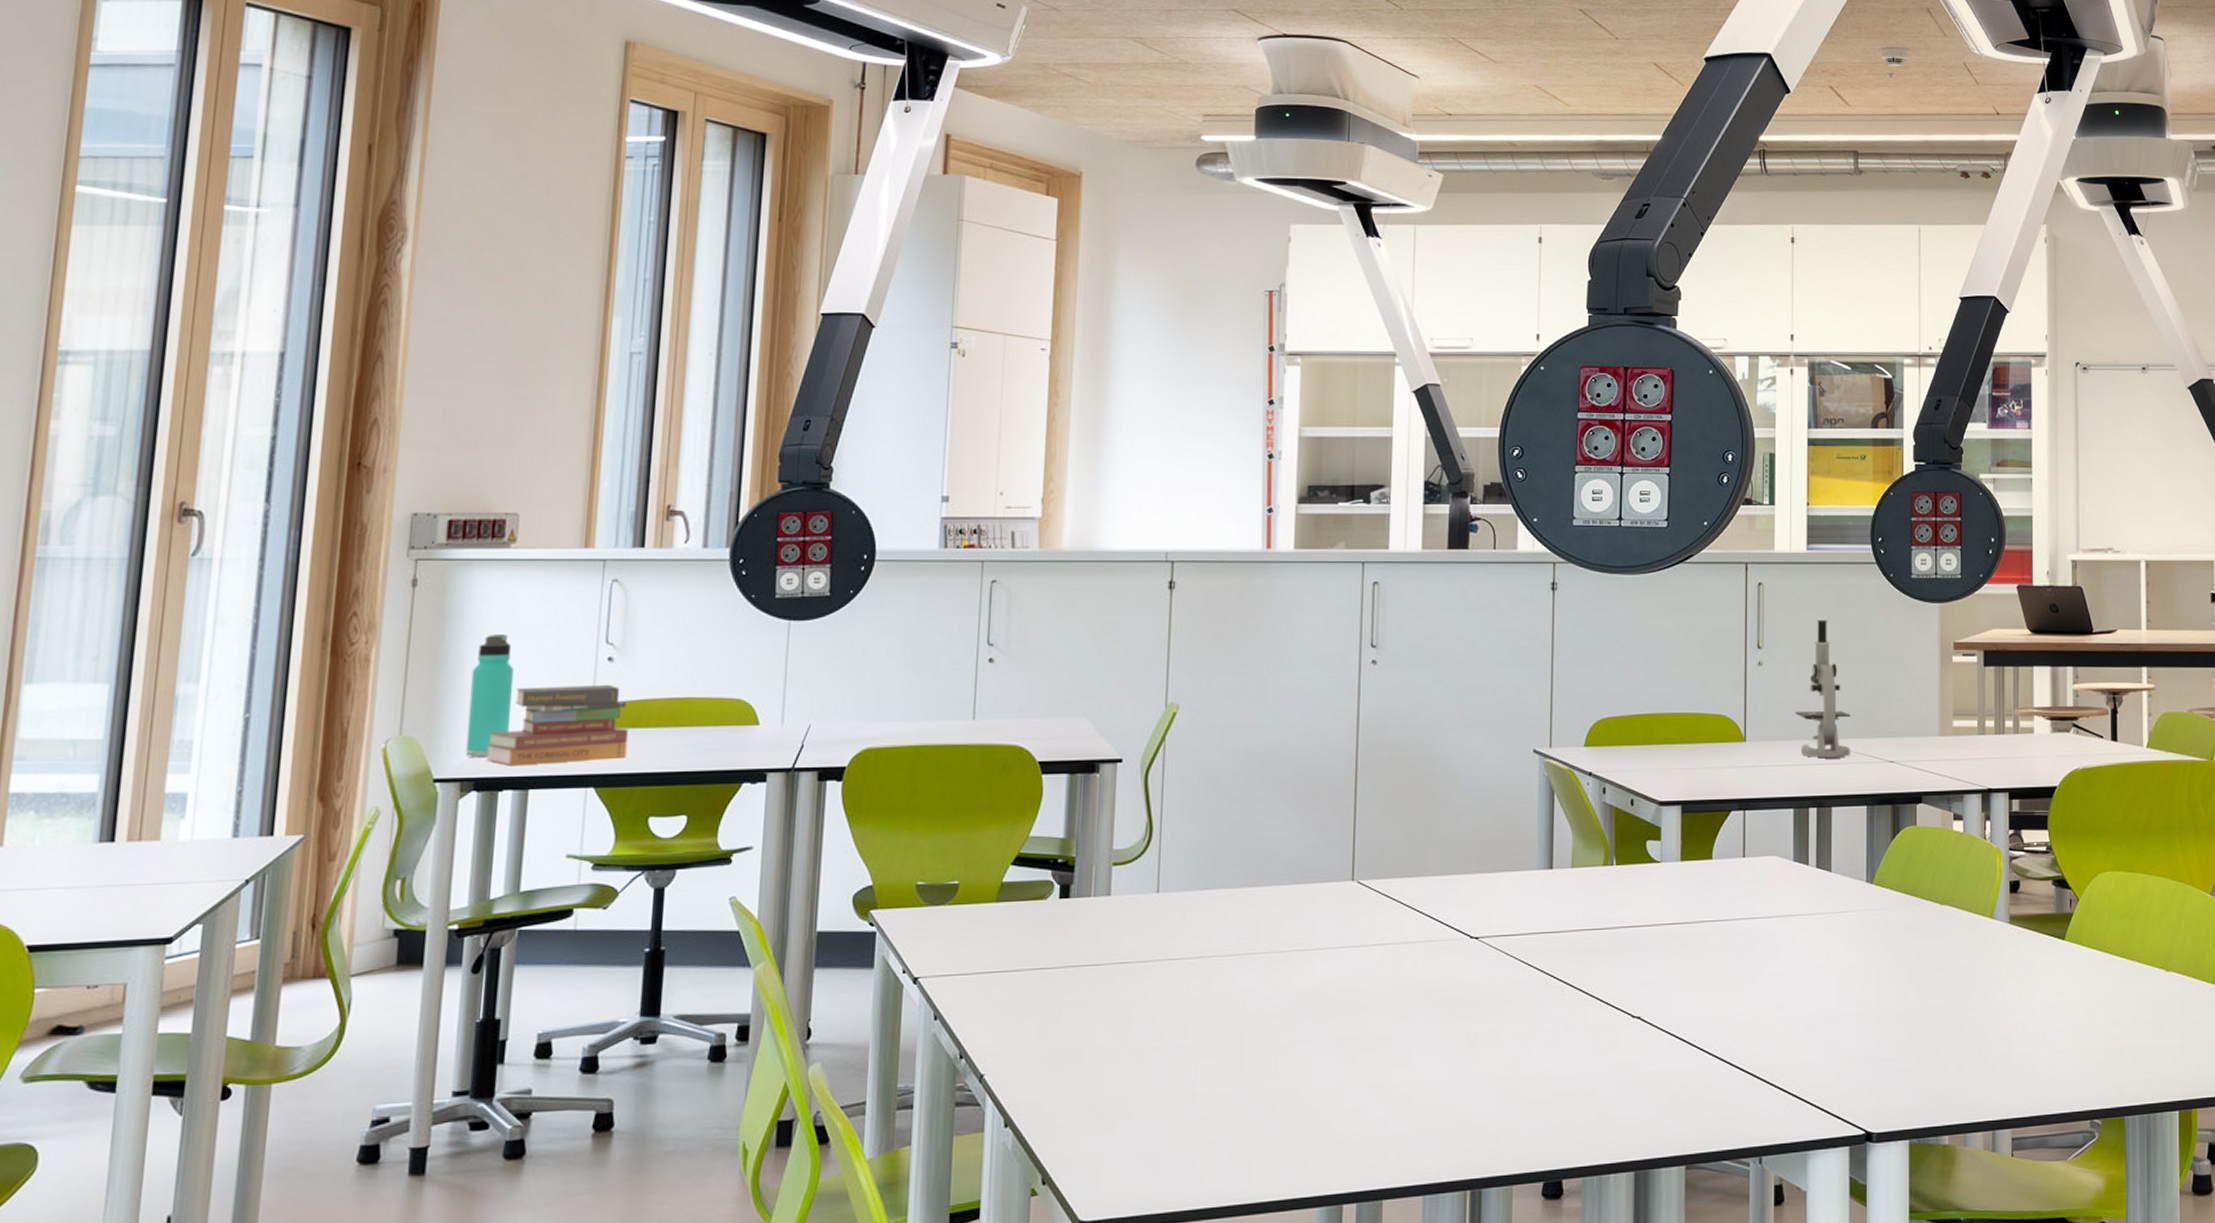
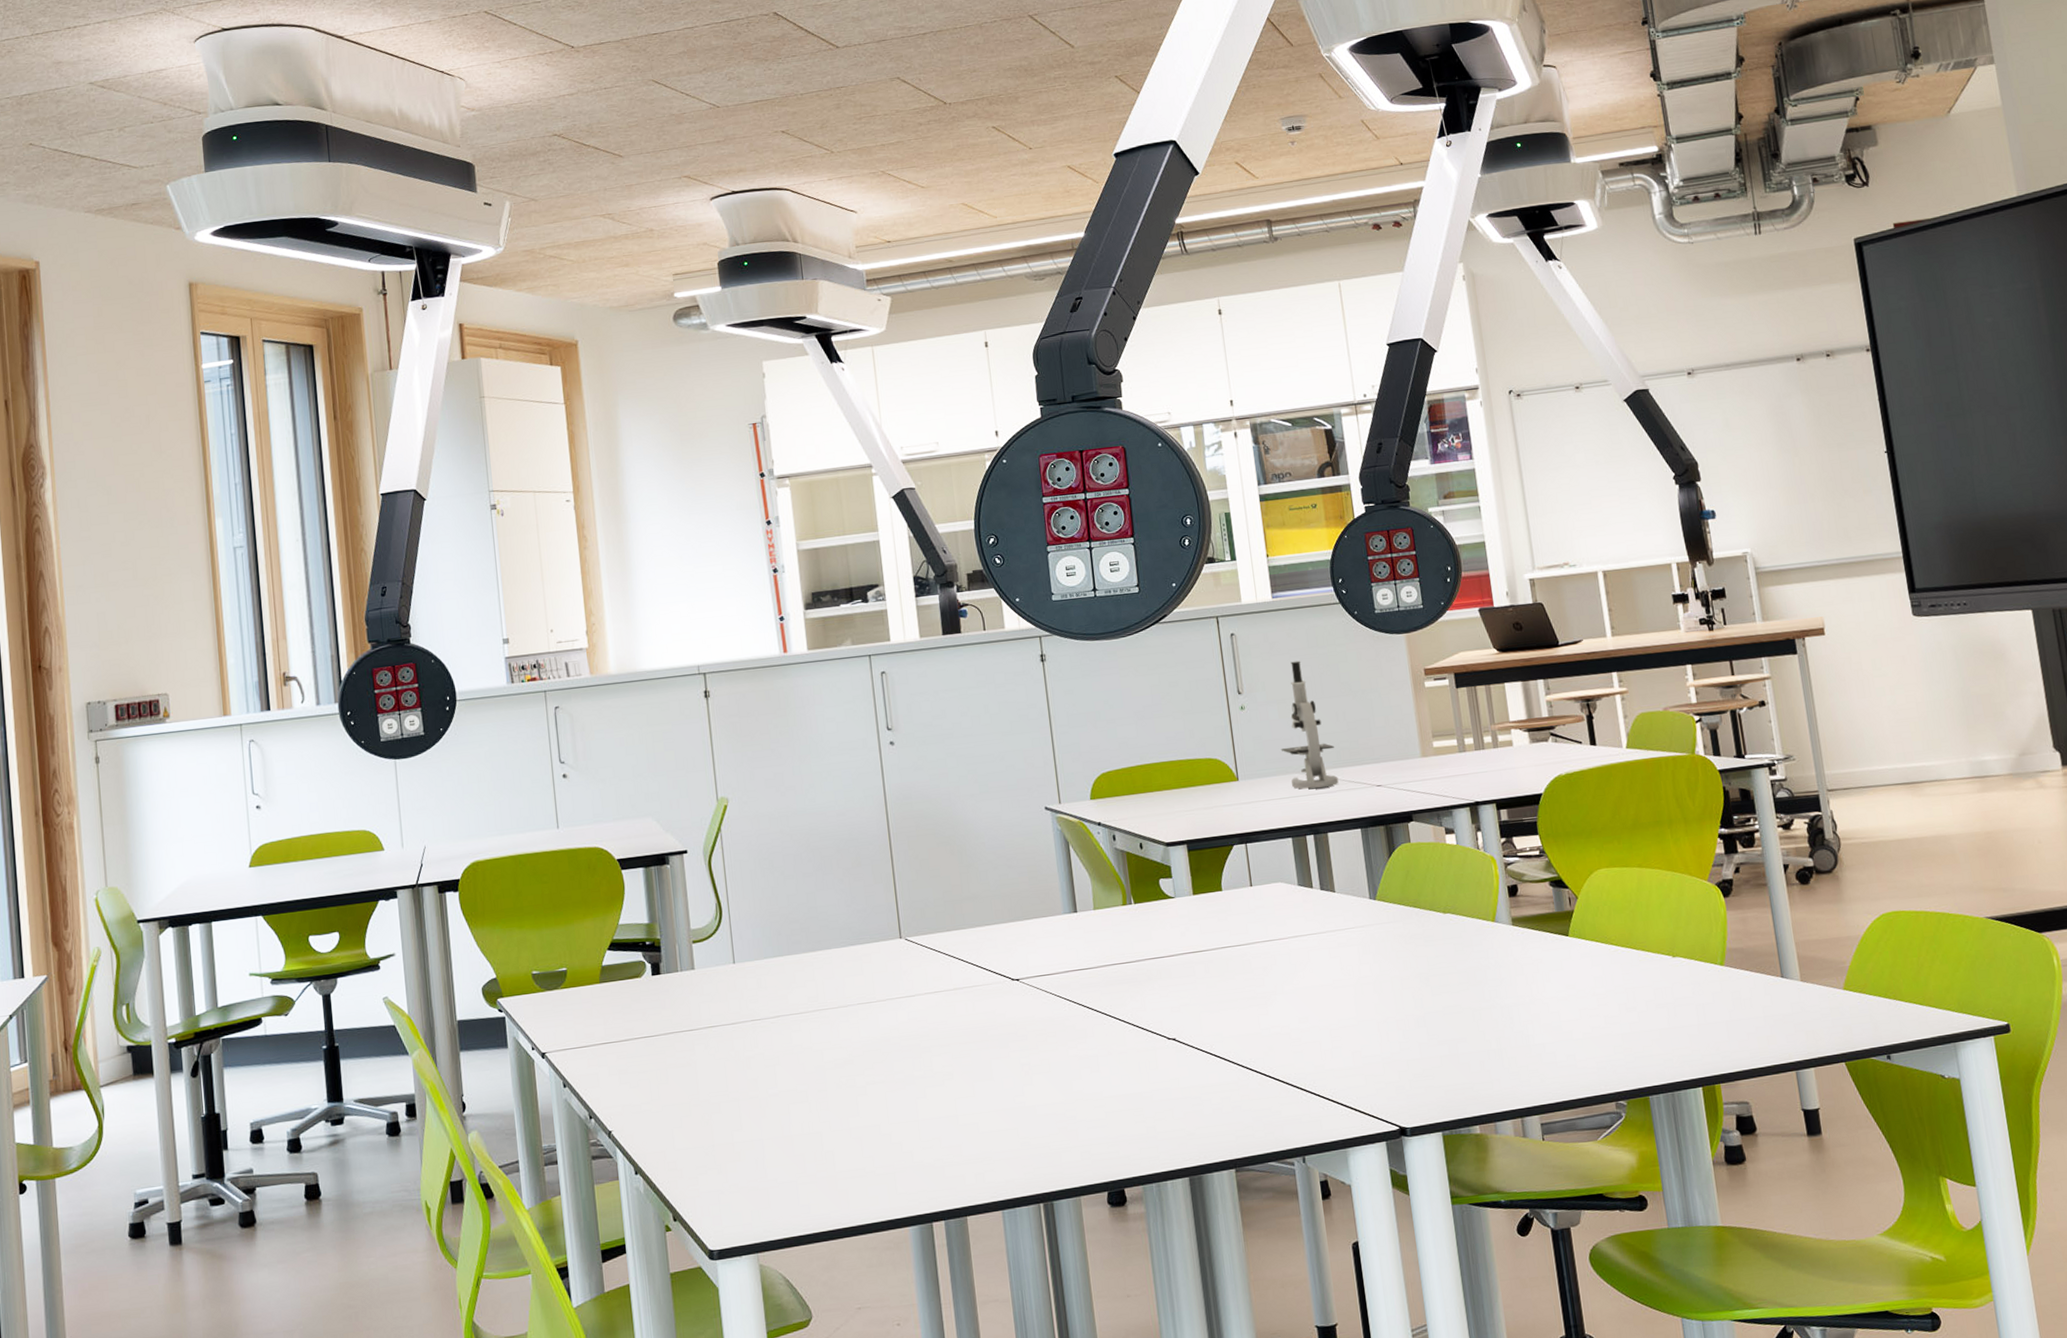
thermos bottle: present [465,634,514,757] -> none [152,795,190,900]
books: present [485,684,628,766] -> none [173,828,283,904]

